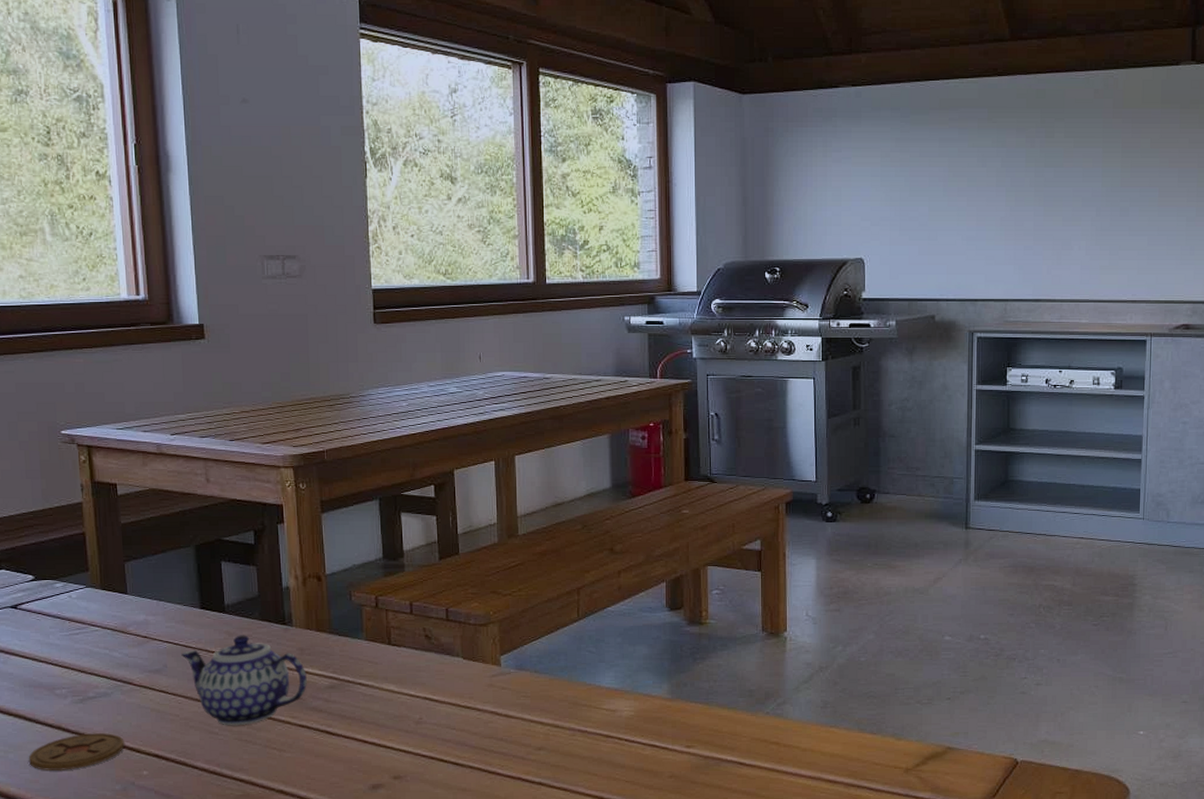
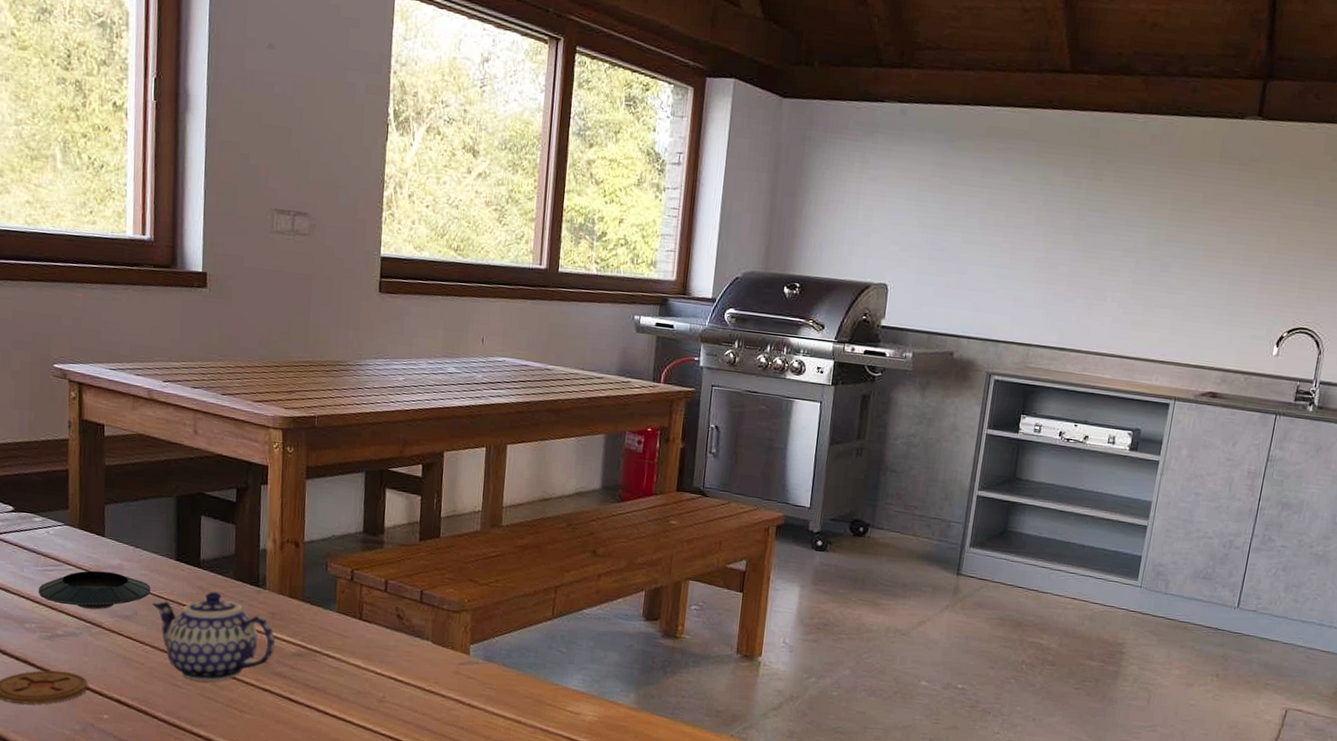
saucer: none [65,629,178,667] -> present [38,570,151,610]

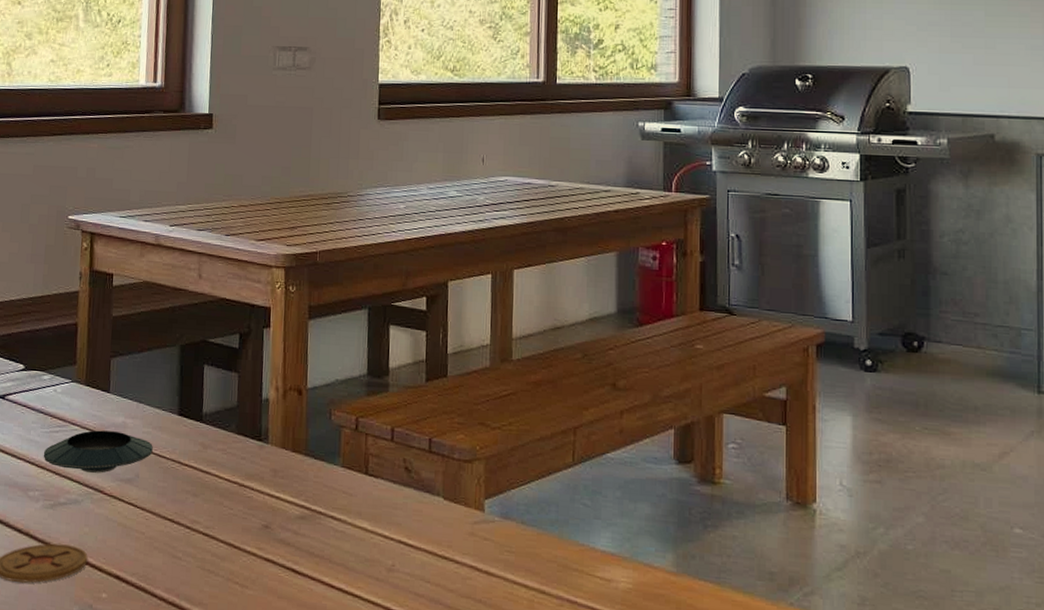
teapot: present [152,591,275,682] -> none [154,448,278,553]

